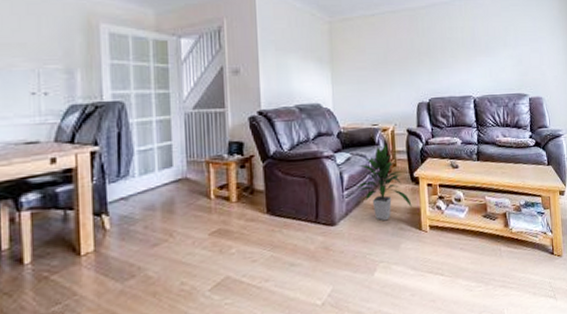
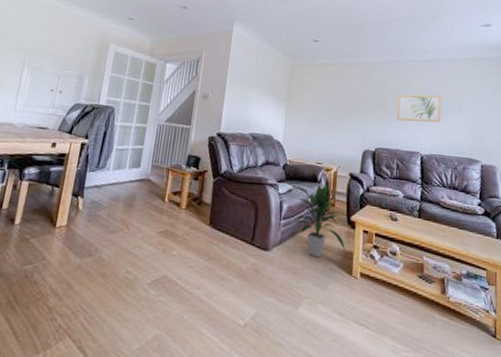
wall art: none [445,33,488,66] -> present [396,94,441,123]

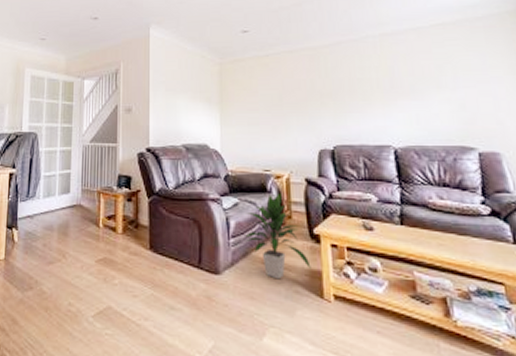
wall art: present [396,94,441,123] -> none [354,73,415,110]

